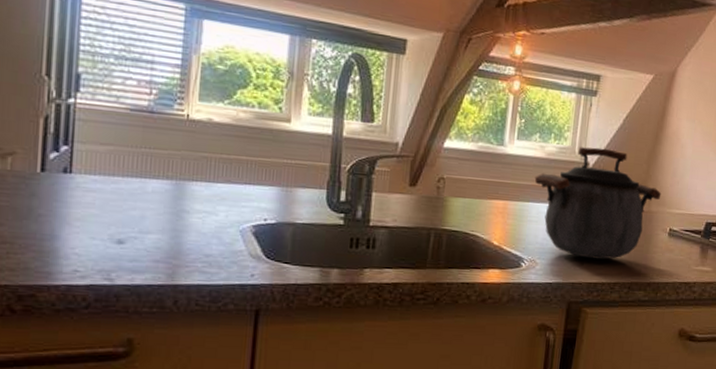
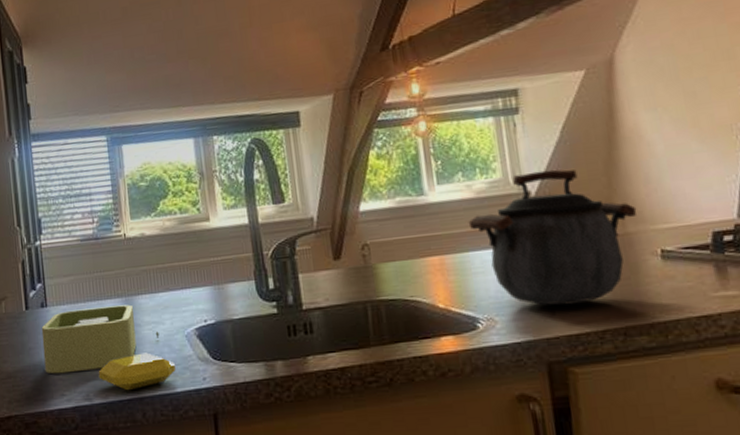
soap dish: none [56,182,210,250] -> present [41,304,160,374]
soap bar: none [126,240,222,277] -> present [98,352,175,391]

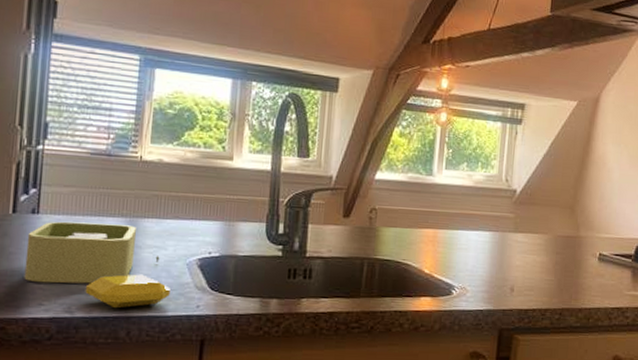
kettle: present [468,169,637,306] -> none [463,174,590,286]

